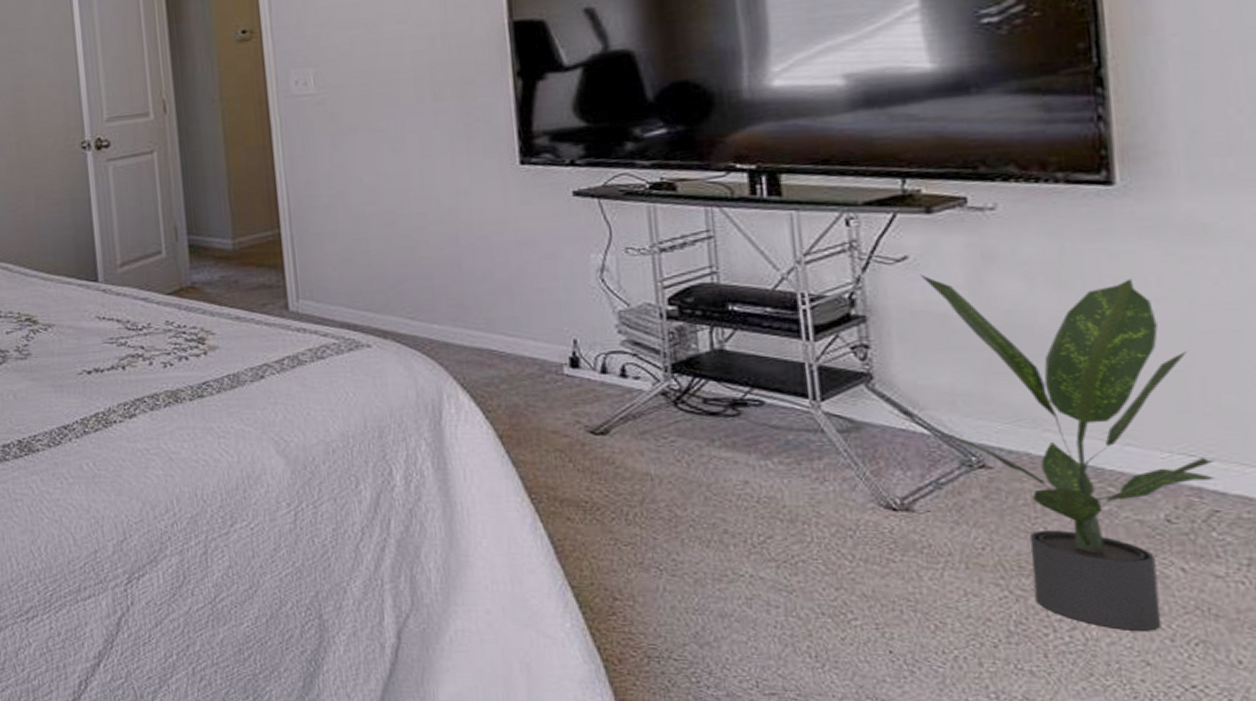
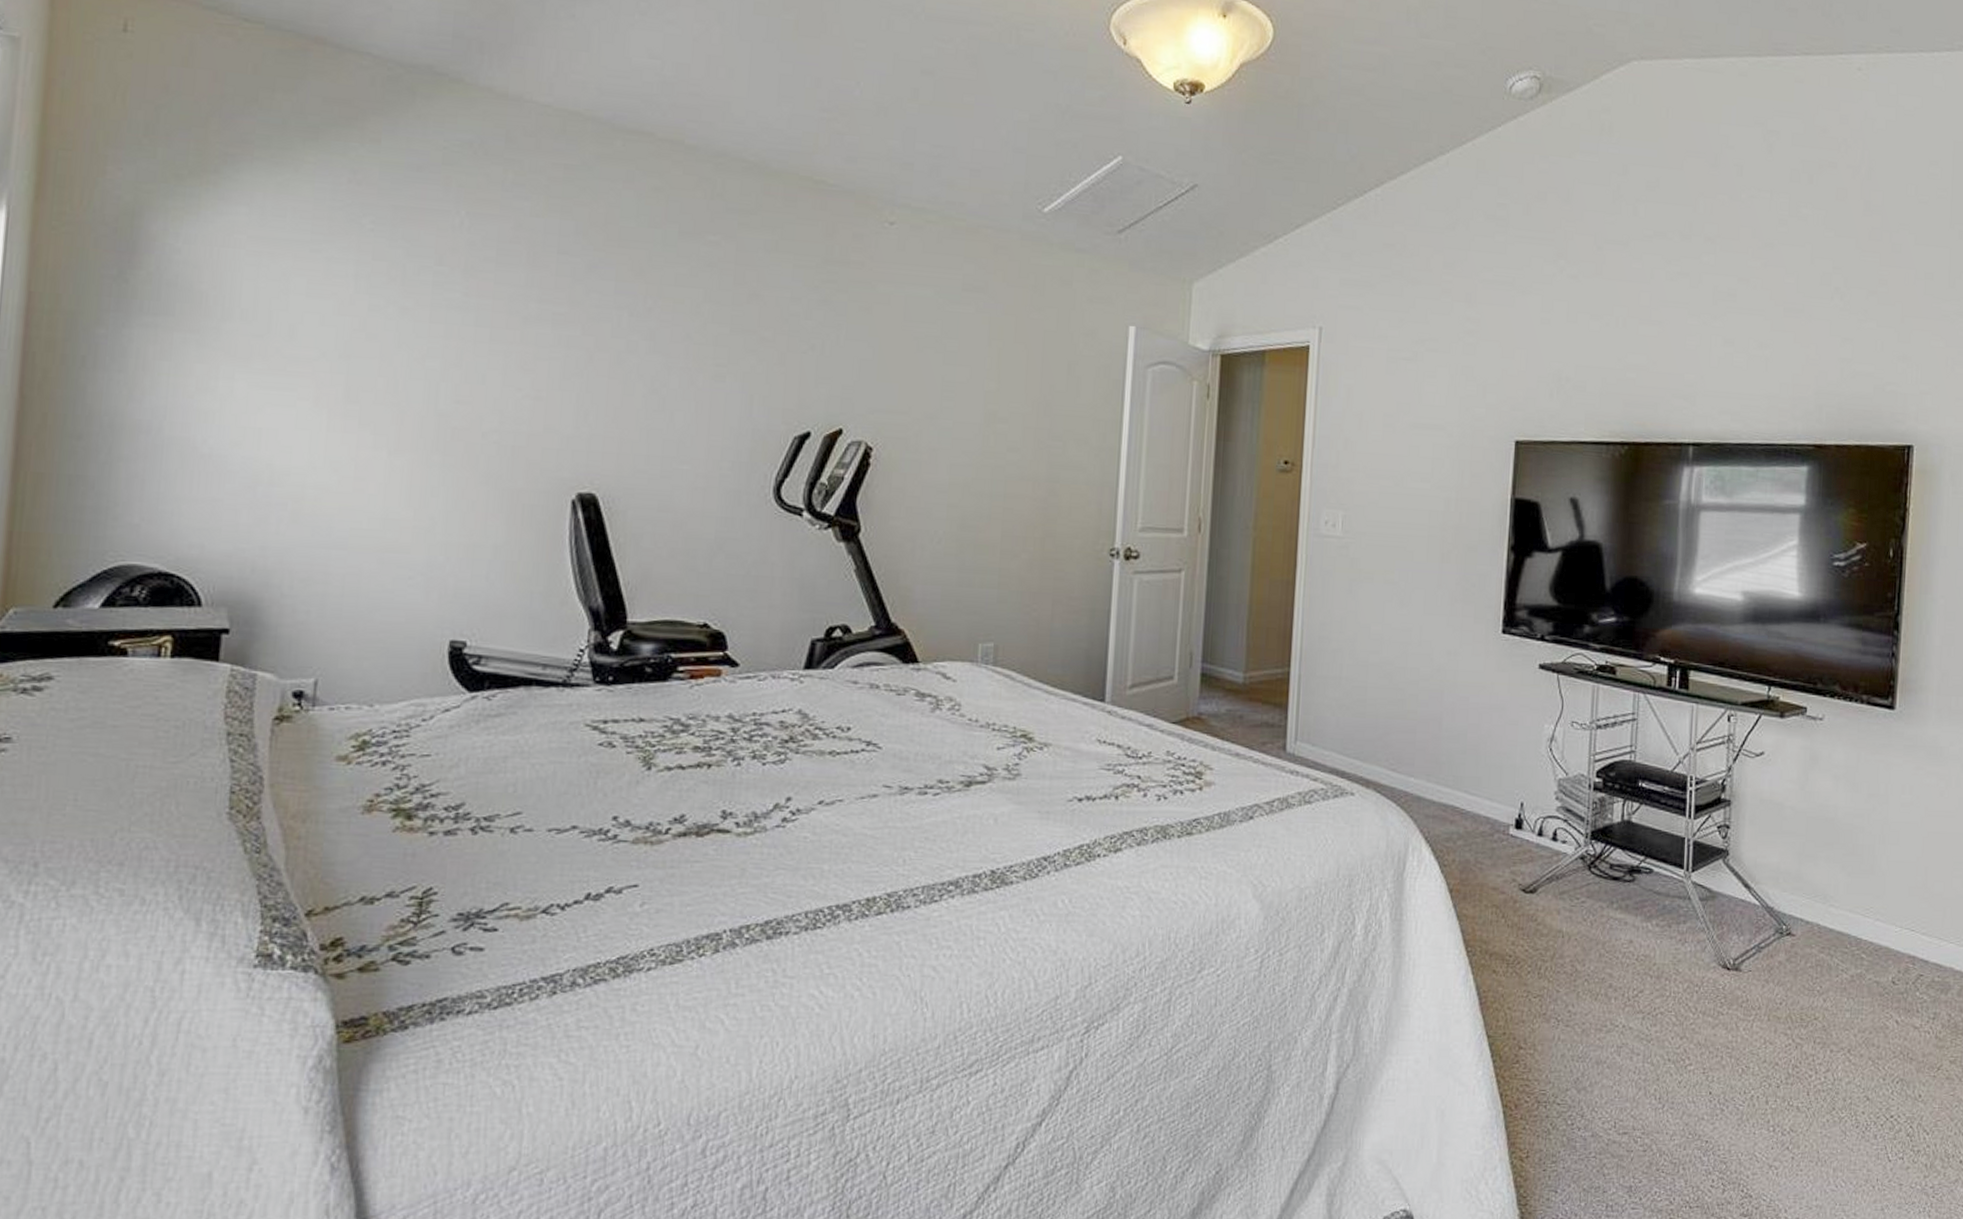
potted plant: present [888,274,1215,631] -> none [1735,769,1925,1072]

